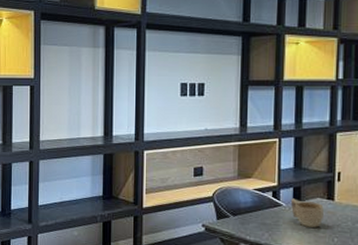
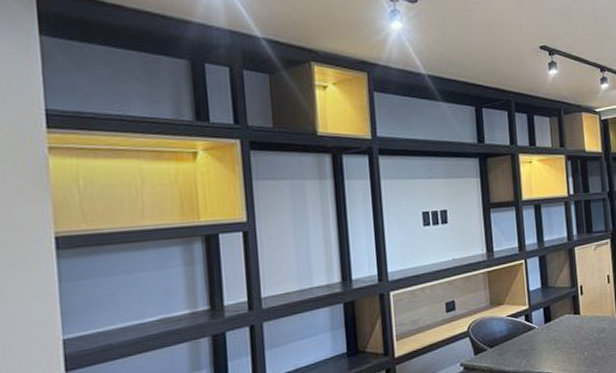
cup: present [290,198,324,228] -> none [542,318,573,346]

